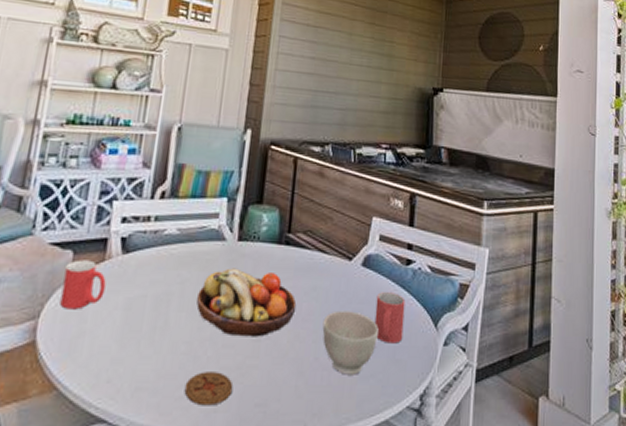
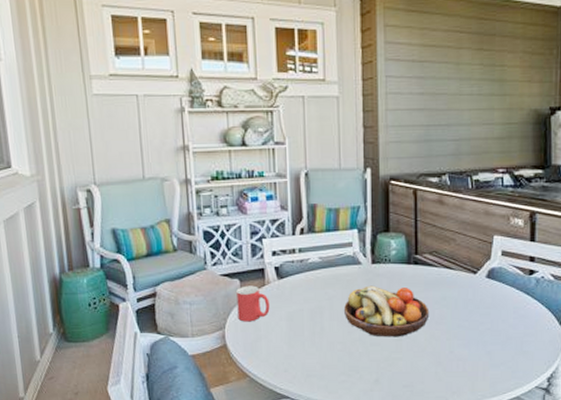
coaster: present [184,372,234,406] -> none [345,363,384,387]
bowl: present [322,310,379,375] -> none [454,314,506,364]
mug: present [374,292,406,344] -> none [502,298,530,339]

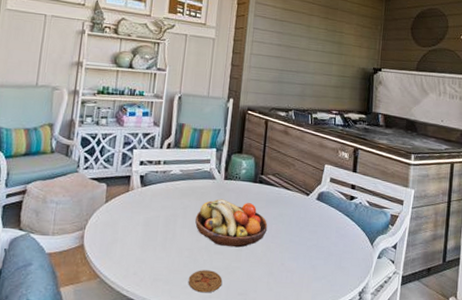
mug: present [236,285,270,322] -> none [99,190,131,225]
coaster: none [345,363,384,387] -> present [188,270,223,293]

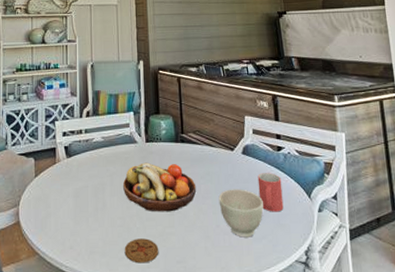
bowl: none [287,231,329,276] -> present [218,189,264,238]
mug: none [325,219,349,256] -> present [257,173,284,212]

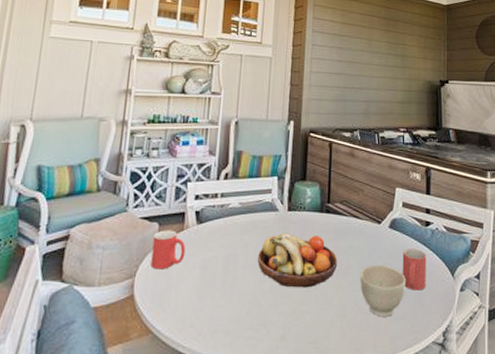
mug: none [31,164,59,199] -> present [151,230,186,270]
coaster: present [124,238,159,264] -> none [252,316,291,344]

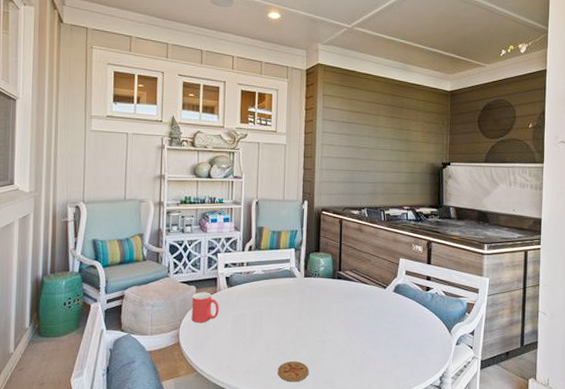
coaster: none [252,316,291,344] -> present [277,361,309,382]
fruit bowl: present [258,233,338,288] -> none [280,295,348,340]
bowl: present [360,265,406,317] -> none [368,322,408,364]
mug: present [402,249,427,291] -> none [405,309,427,344]

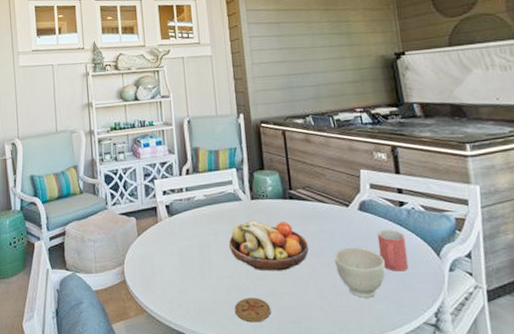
mug: present [192,292,219,323] -> none [133,223,163,258]
fruit bowl: none [280,295,348,340] -> present [229,220,309,271]
bowl: none [368,322,408,364] -> present [333,247,385,298]
mug: none [405,309,427,344] -> present [377,230,409,272]

